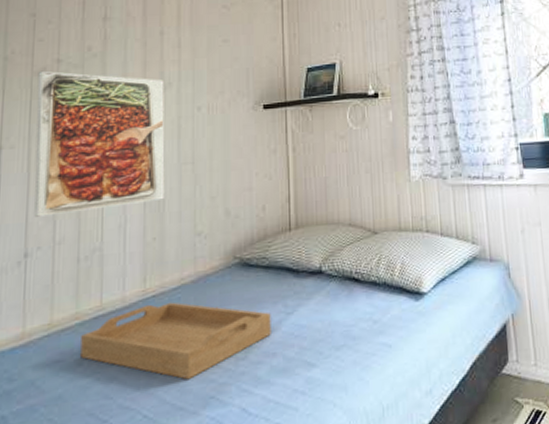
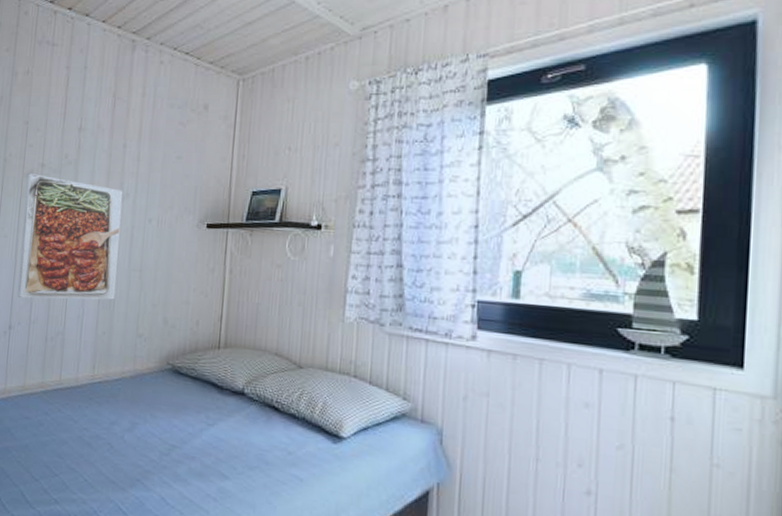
serving tray: present [80,302,271,380] -> none [43,388,194,460]

